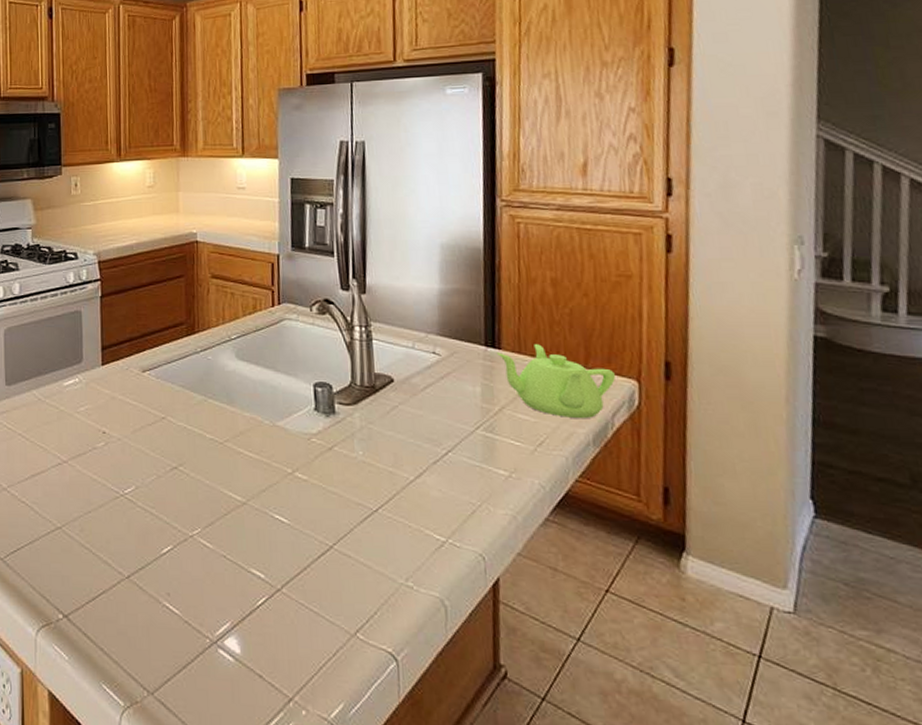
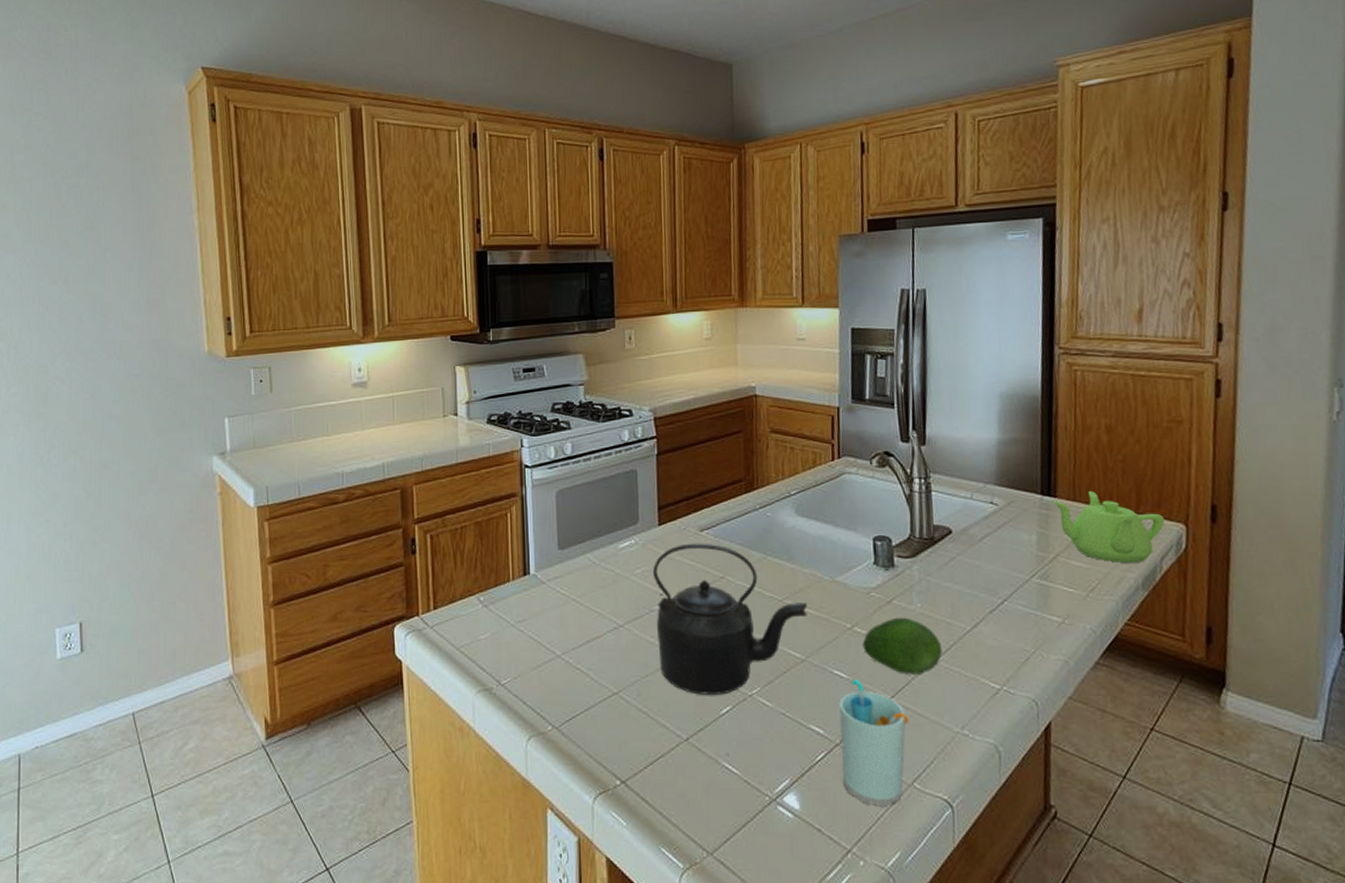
kettle: none [95,383,249,534] -> present [652,543,808,695]
cup: none [280,524,352,656] -> present [839,679,910,807]
fruit: none [304,464,385,523] -> present [863,617,943,674]

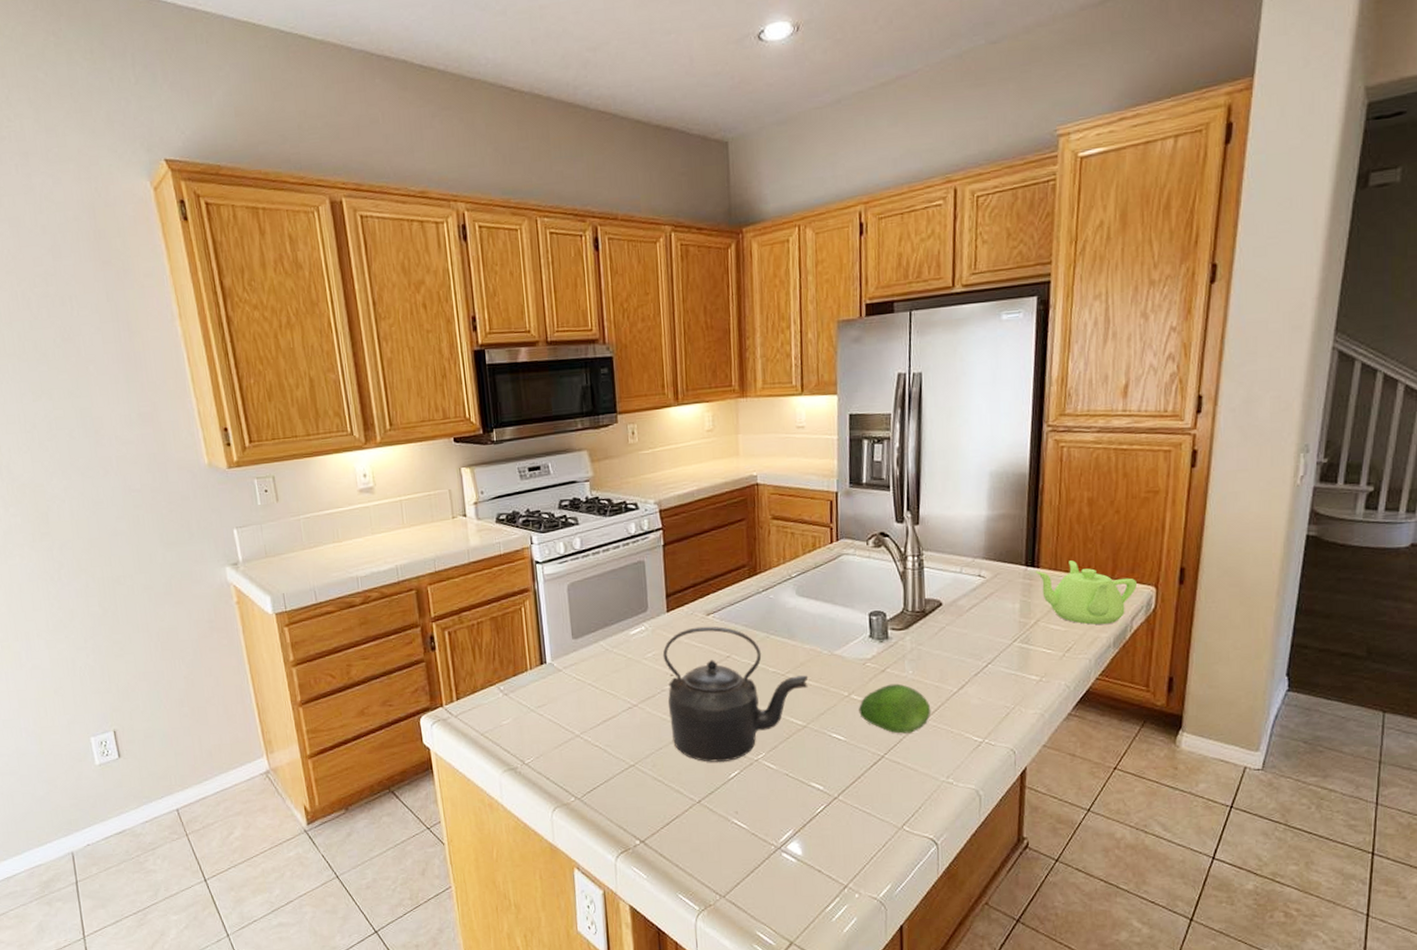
cup: present [839,679,910,807] -> none [837,740,901,848]

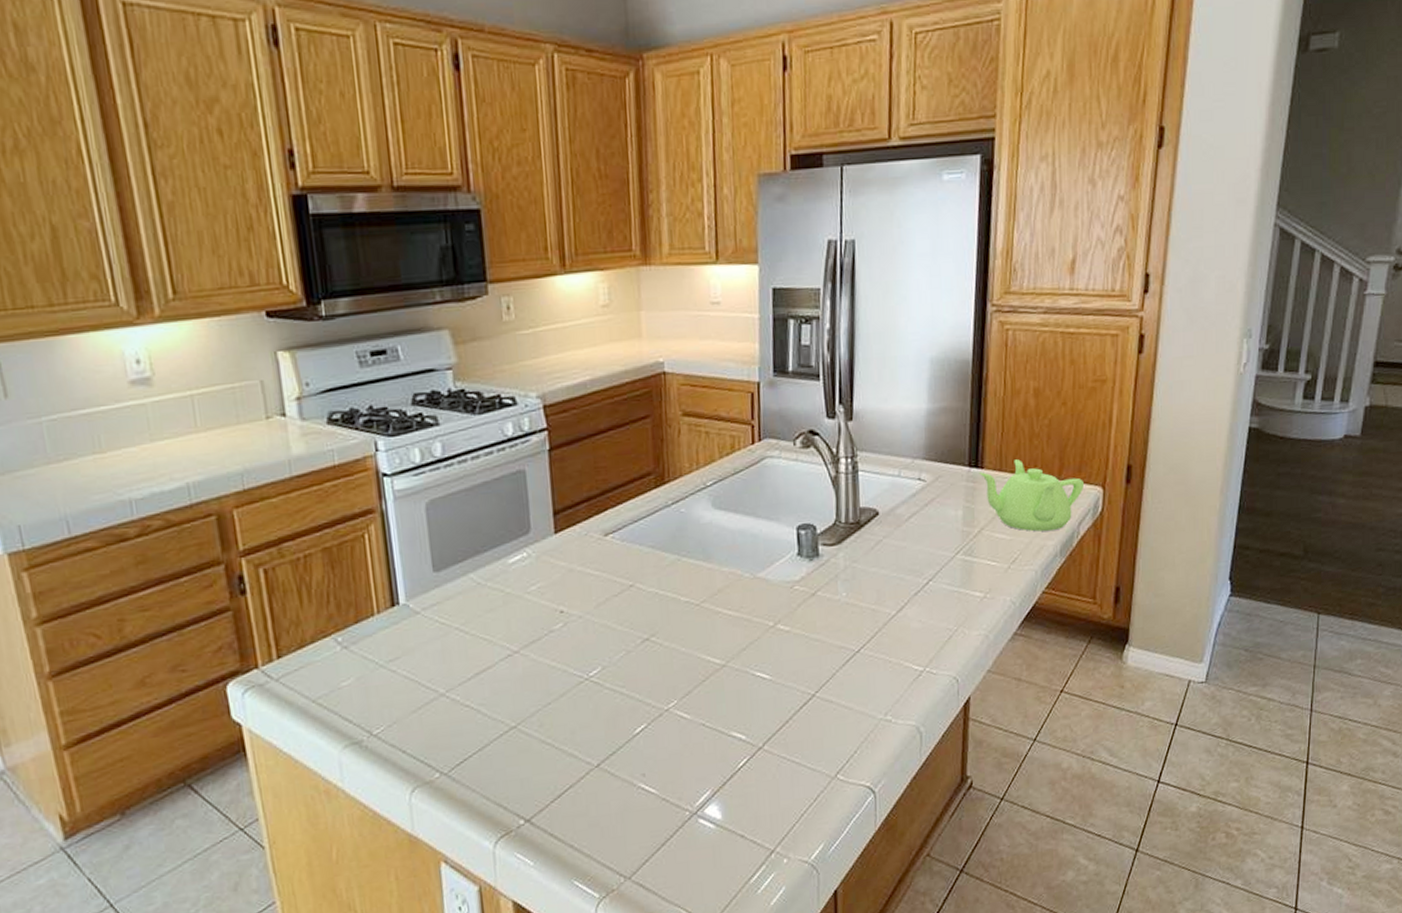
kettle: present [662,626,809,762] -> none [550,549,728,717]
fruit: present [859,683,931,734] -> none [786,608,868,667]

